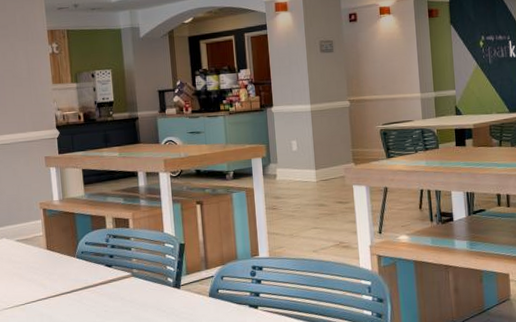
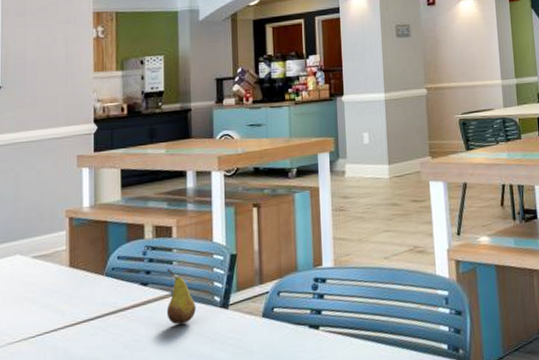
fruit: none [127,254,153,300] -> present [166,269,196,325]

